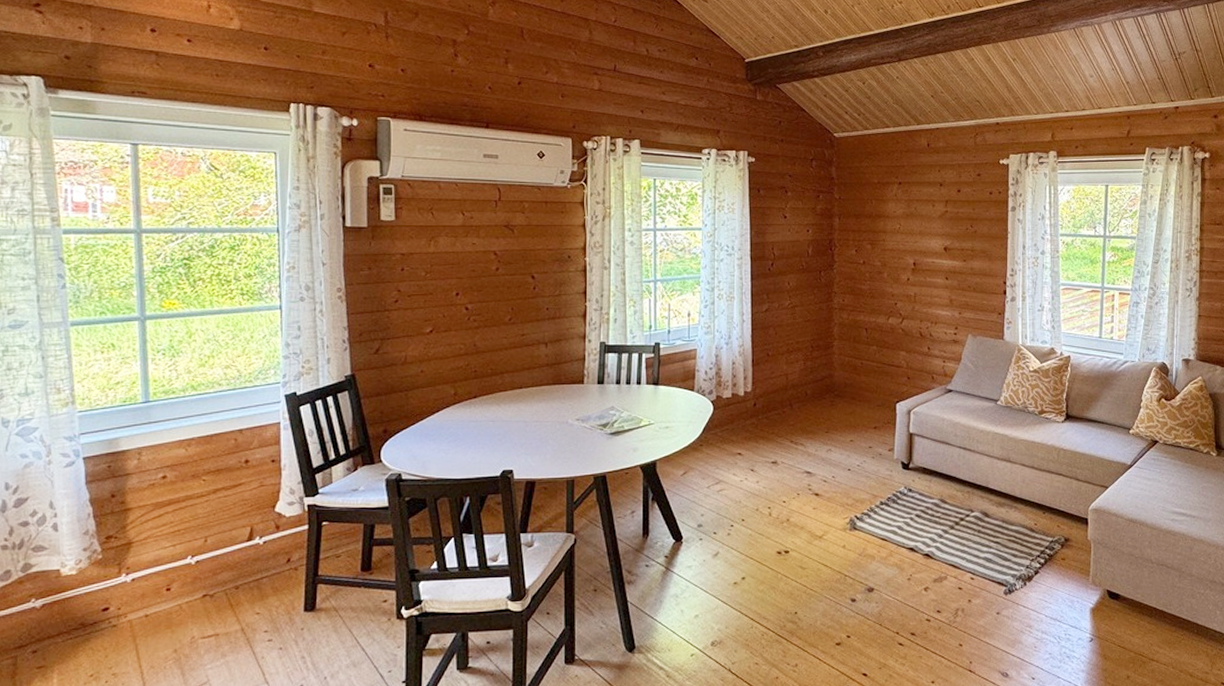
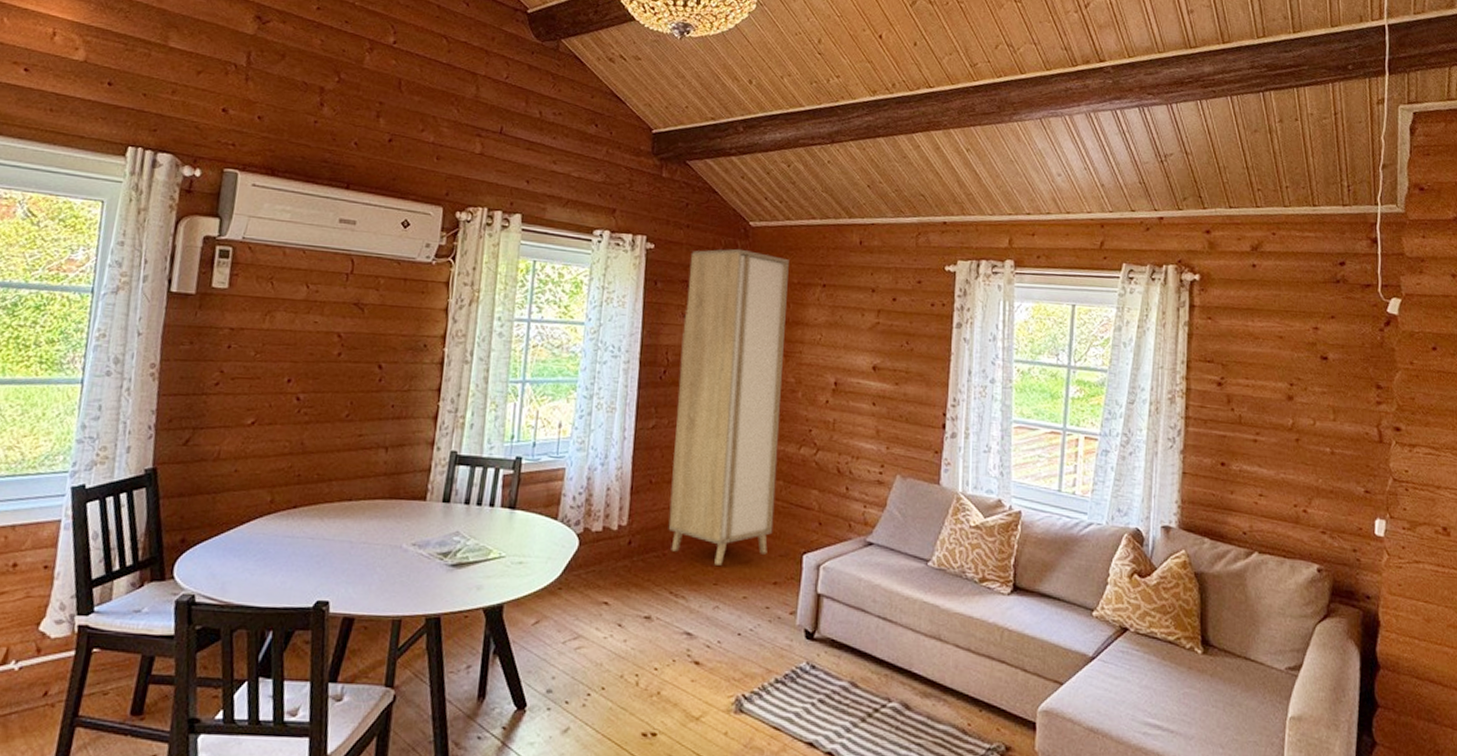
cabinet: none [784,157,871,417] -> present [668,248,789,565]

